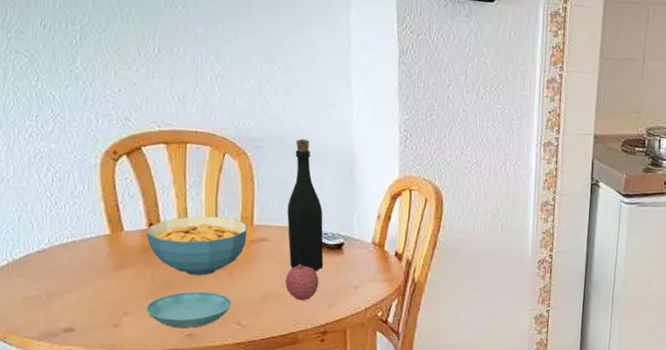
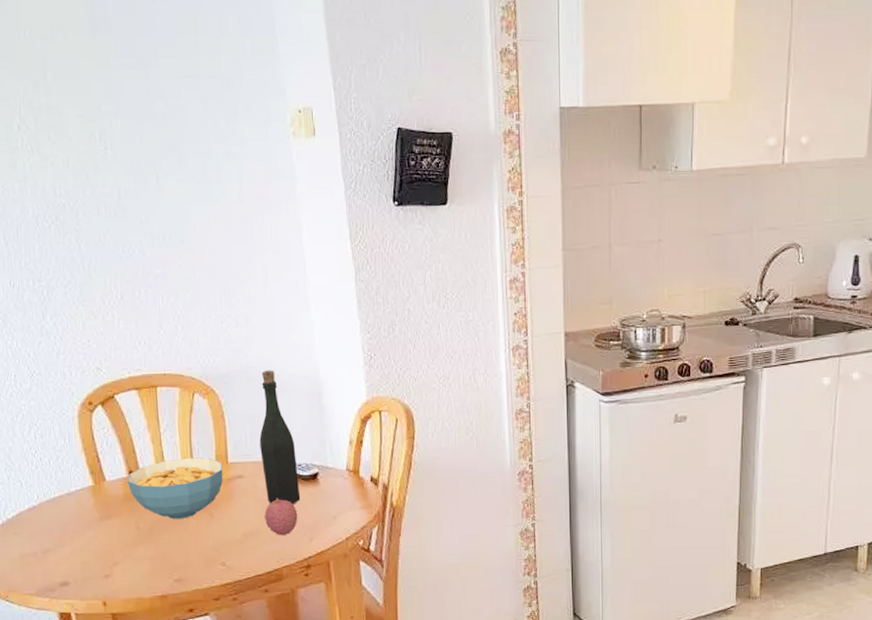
saucer: present [146,291,232,328] -> none [134,535,215,574]

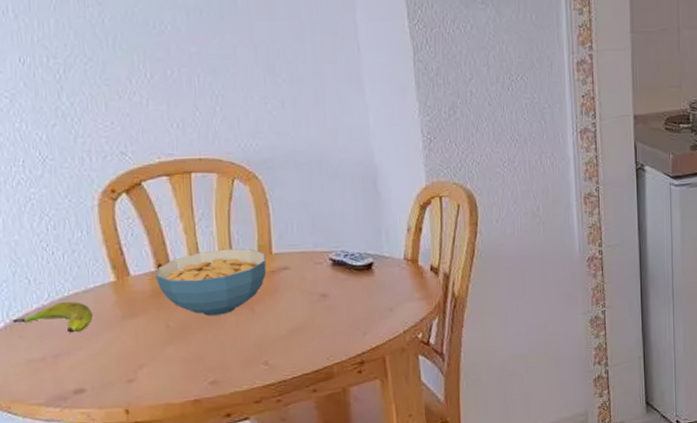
banana: none [8,503,76,532] -> present [12,302,94,333]
bottle: present [259,370,301,505] -> none [307,154,353,297]
fruit: present [264,498,298,536] -> none [313,290,350,331]

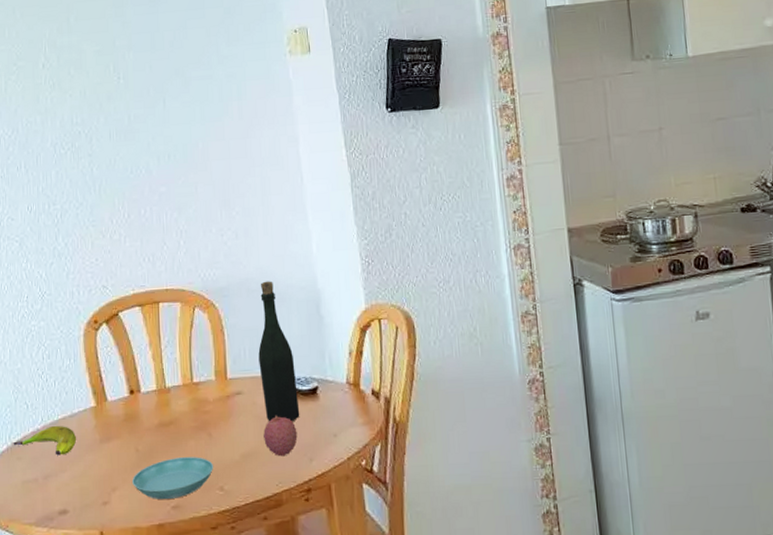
cereal bowl: present [155,248,267,316] -> none [127,374,222,441]
saucer: none [162,332,256,376] -> present [132,457,213,500]
bottle: none [307,154,353,297] -> present [258,281,300,422]
fruit: none [313,290,350,331] -> present [263,415,298,457]

